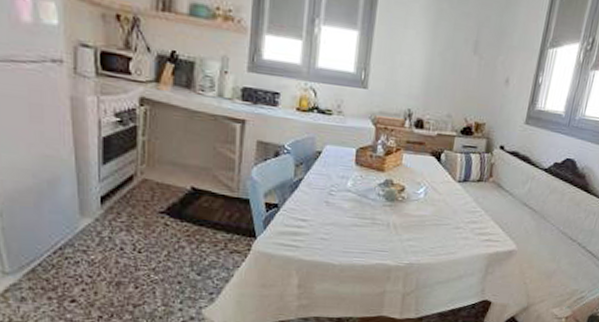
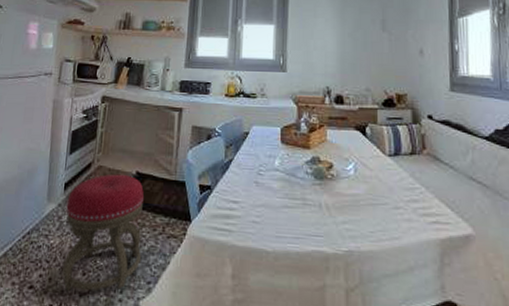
stool: none [106,188,203,303] -> present [61,174,145,291]

